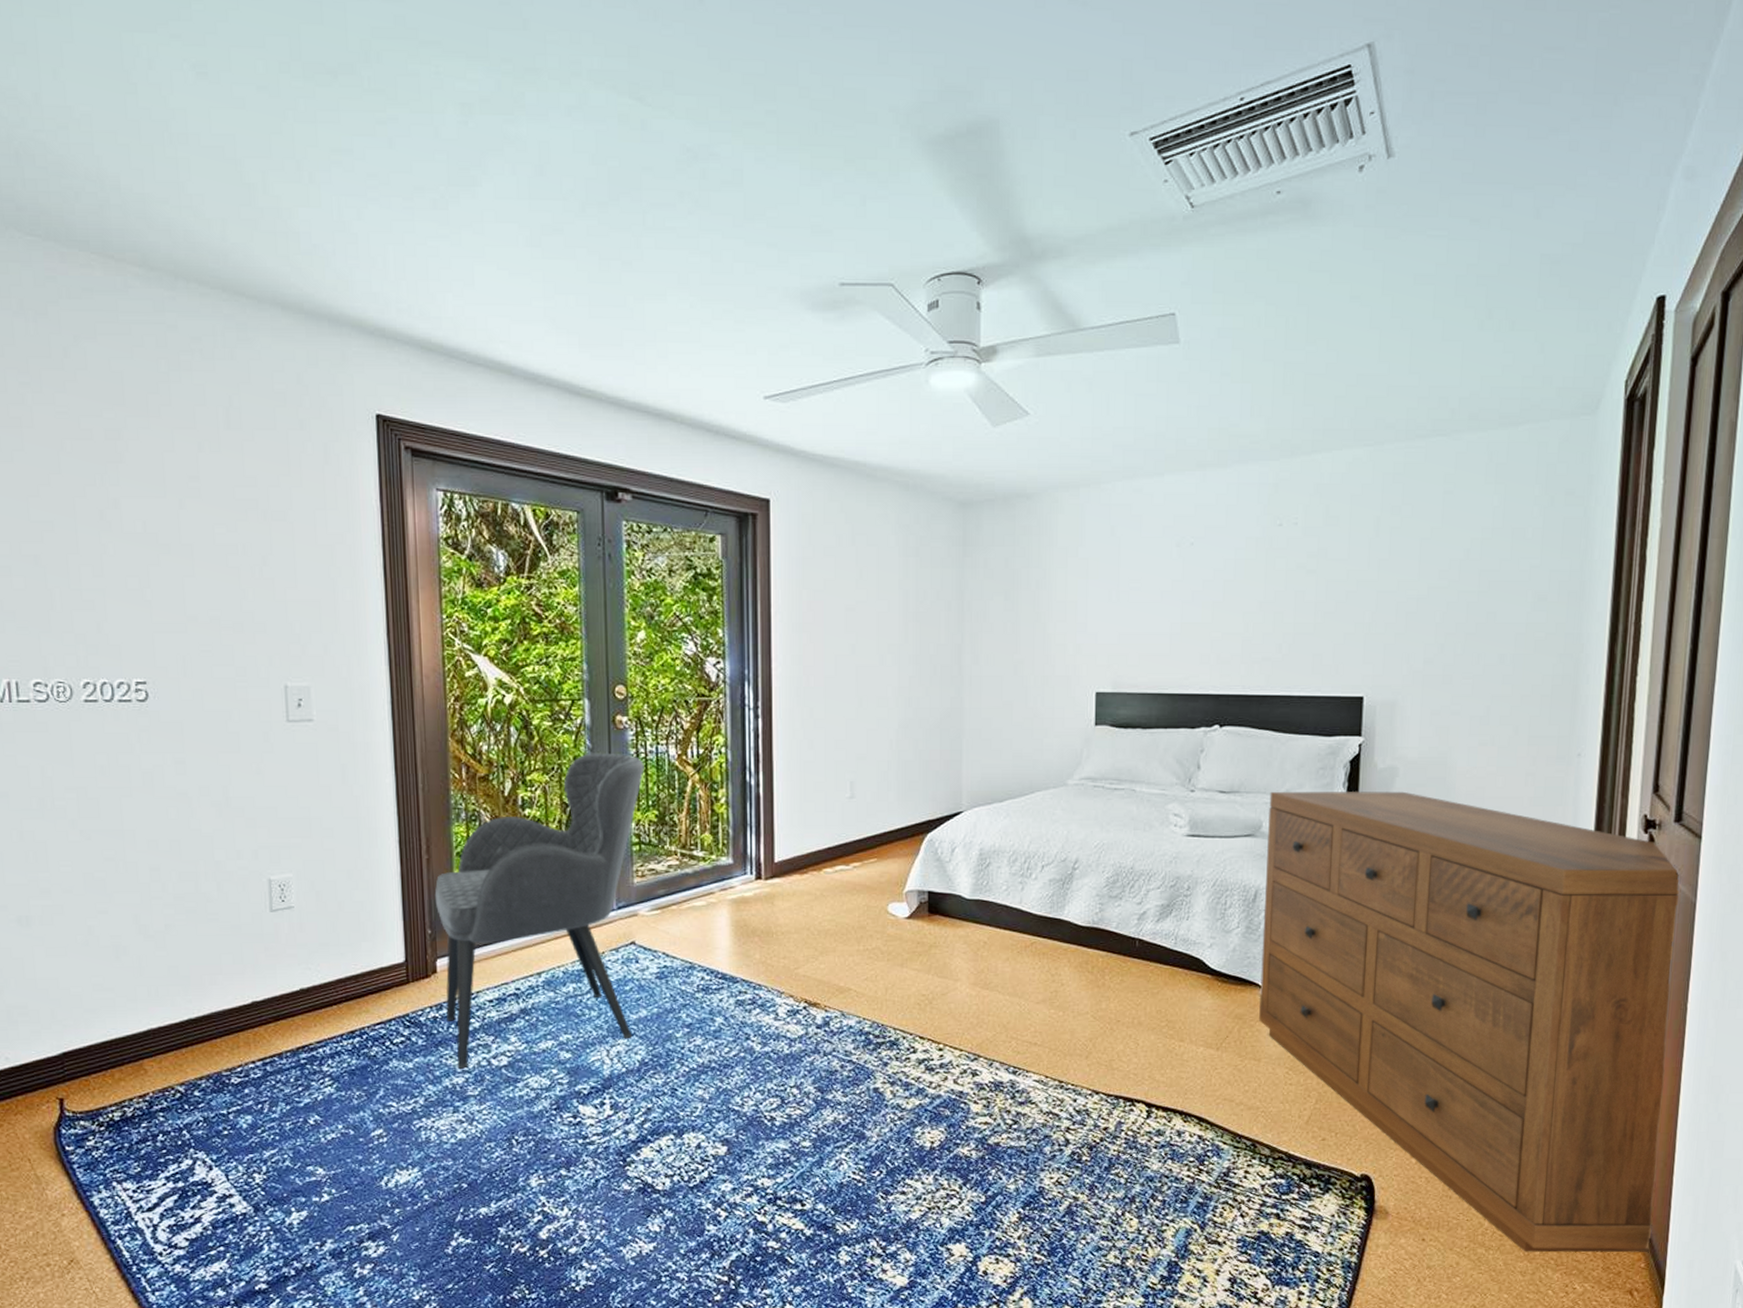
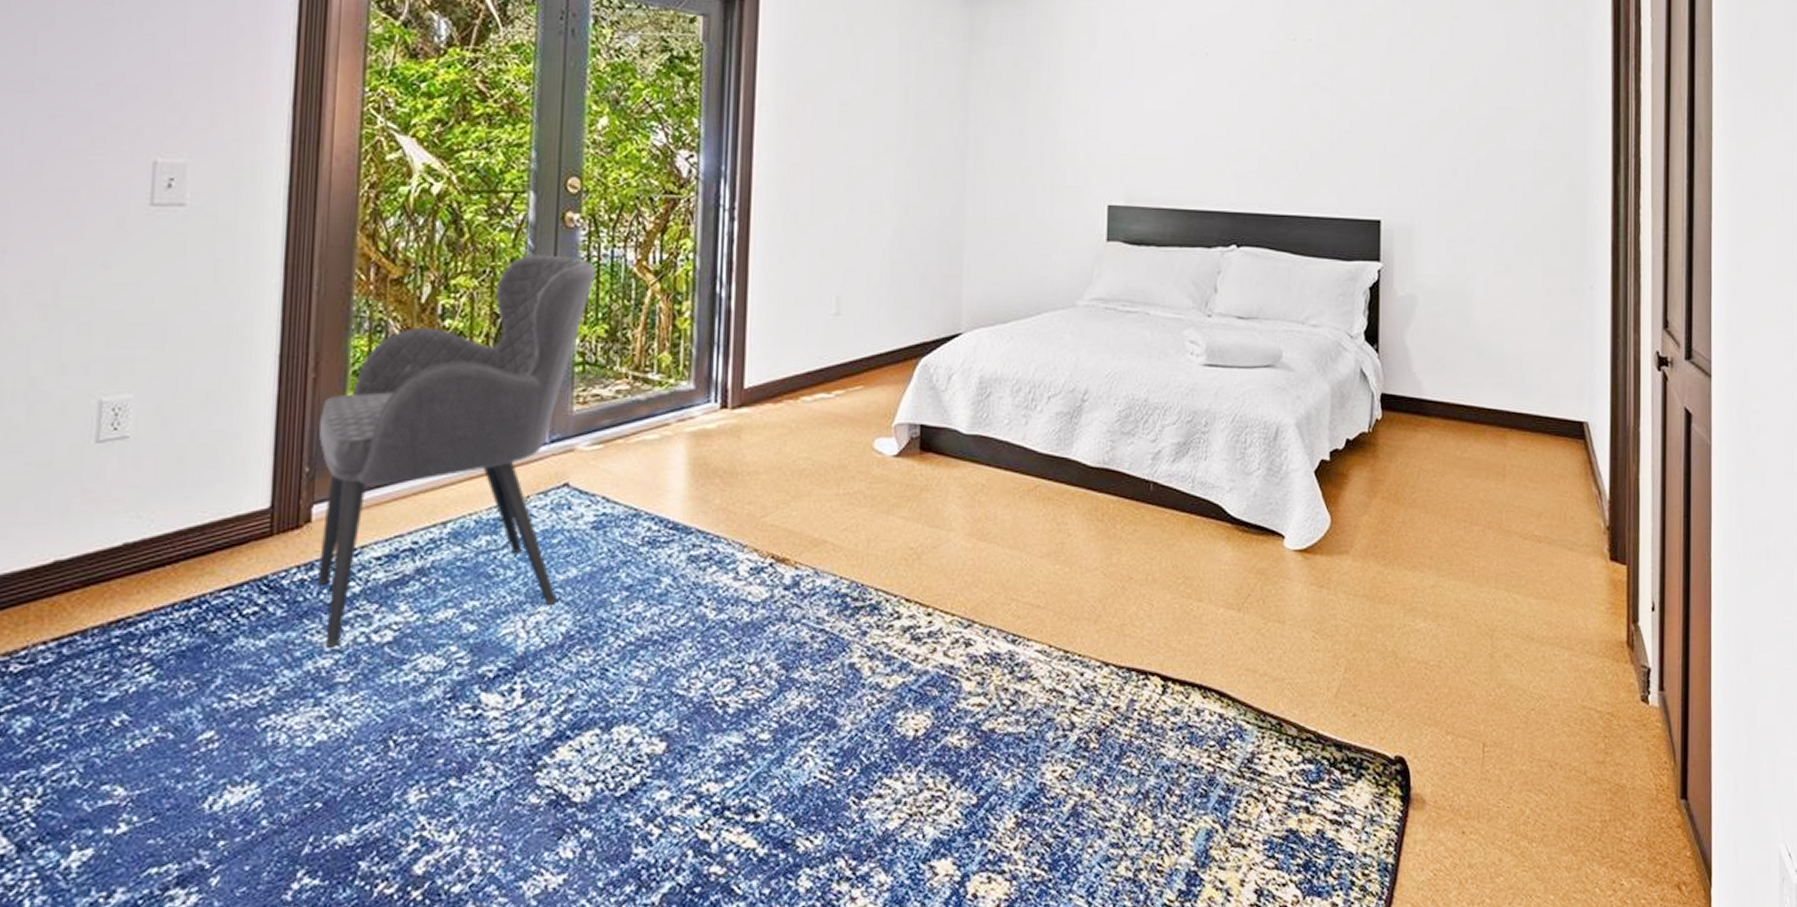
dresser: present [1259,791,1680,1253] -> none [1283,318,1696,843]

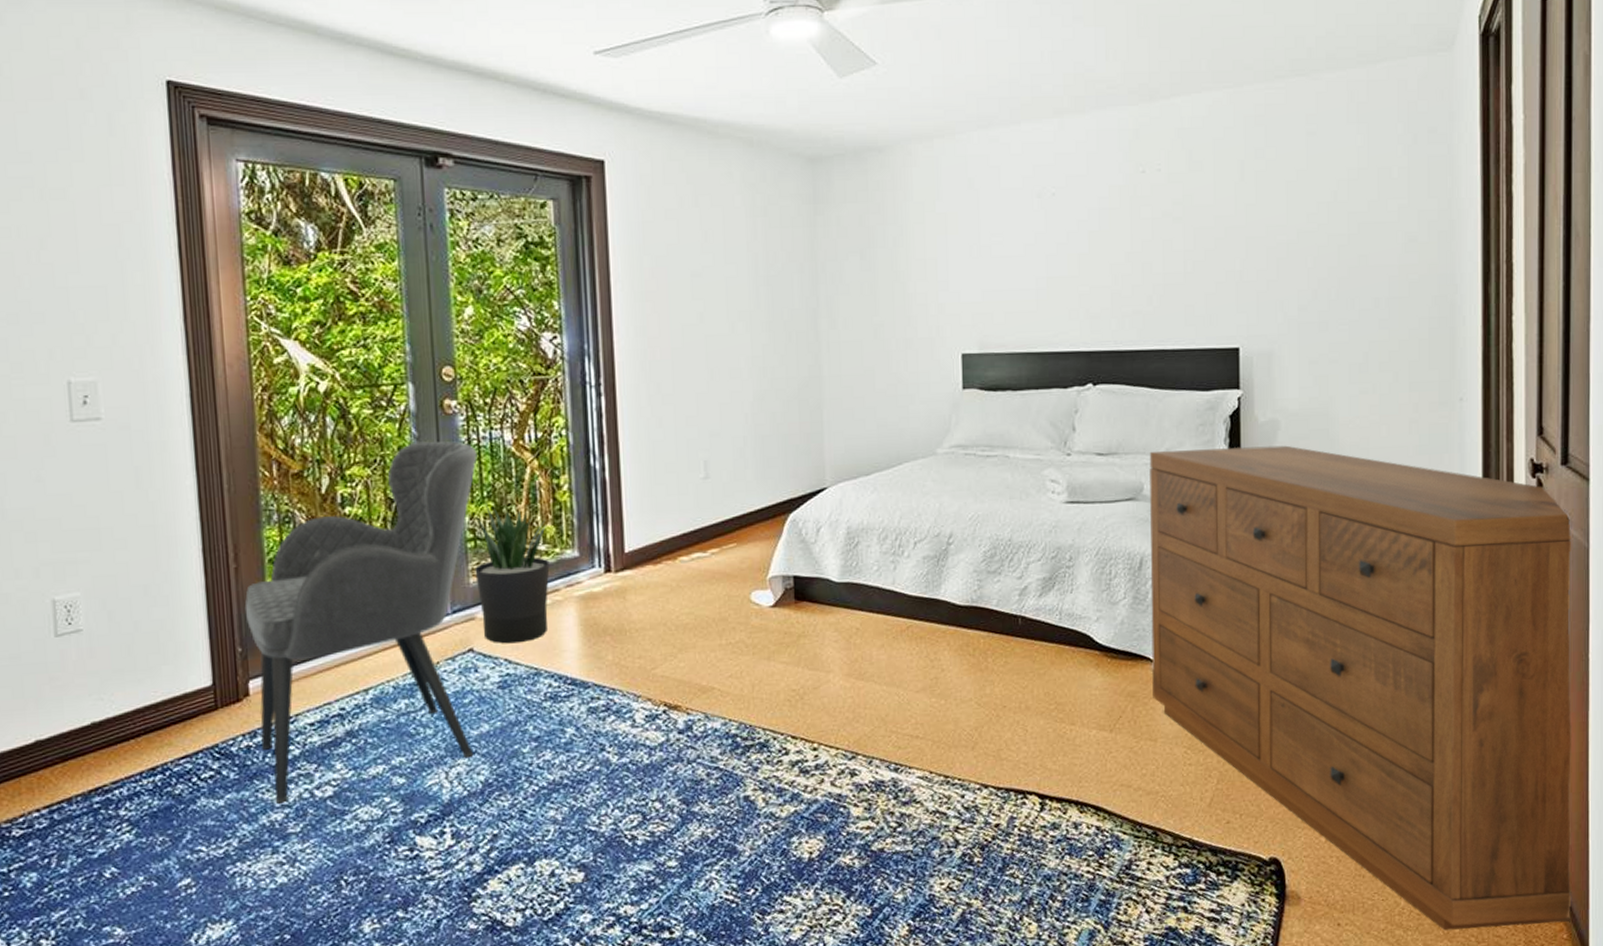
planter: none [580,324,663,480] -> present [475,502,550,644]
dresser: none [1283,318,1696,843] -> present [1149,445,1573,931]

